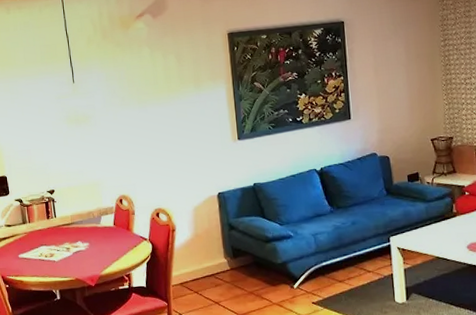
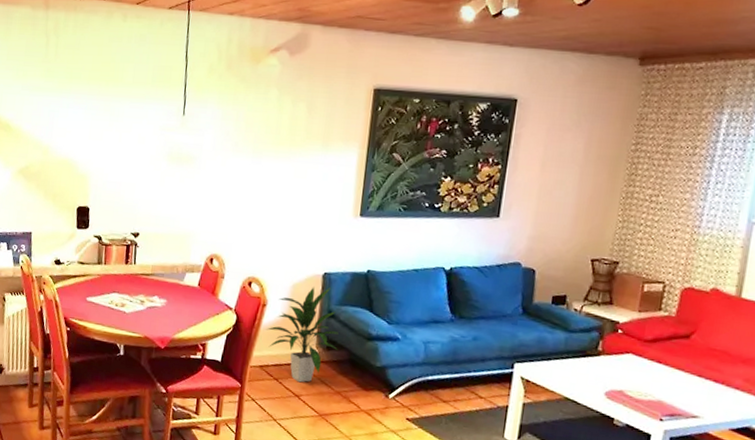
indoor plant: none [179,204,243,291] -> present [265,287,339,383]

